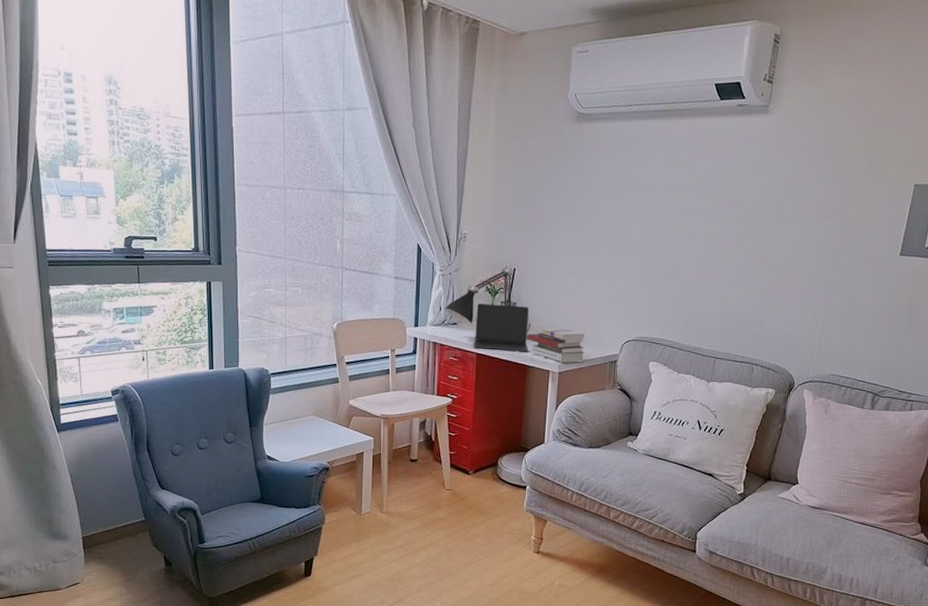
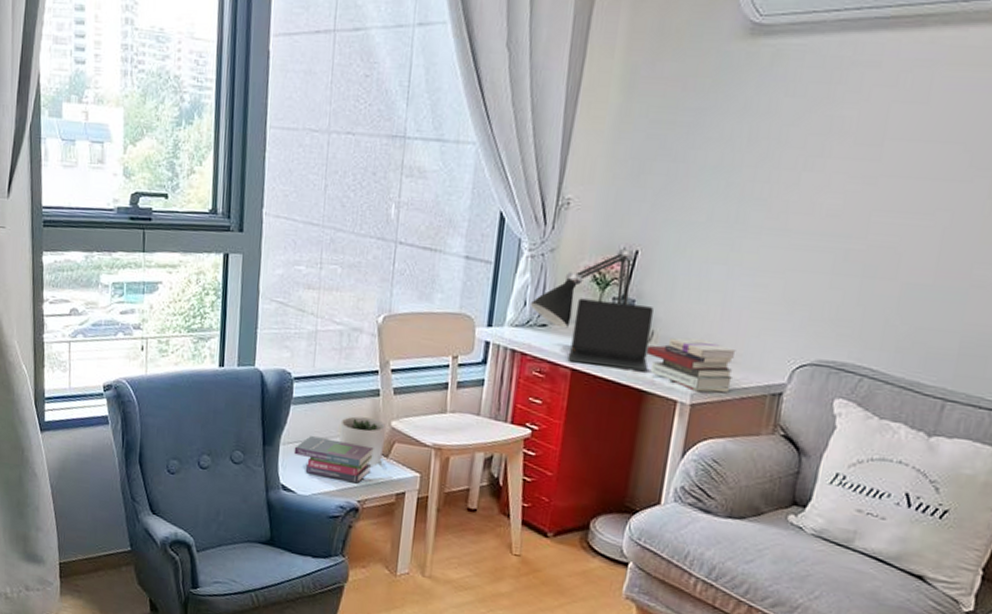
books: none [275,417,337,449] -> present [293,436,374,484]
planter: none [310,399,346,435] -> present [339,416,387,467]

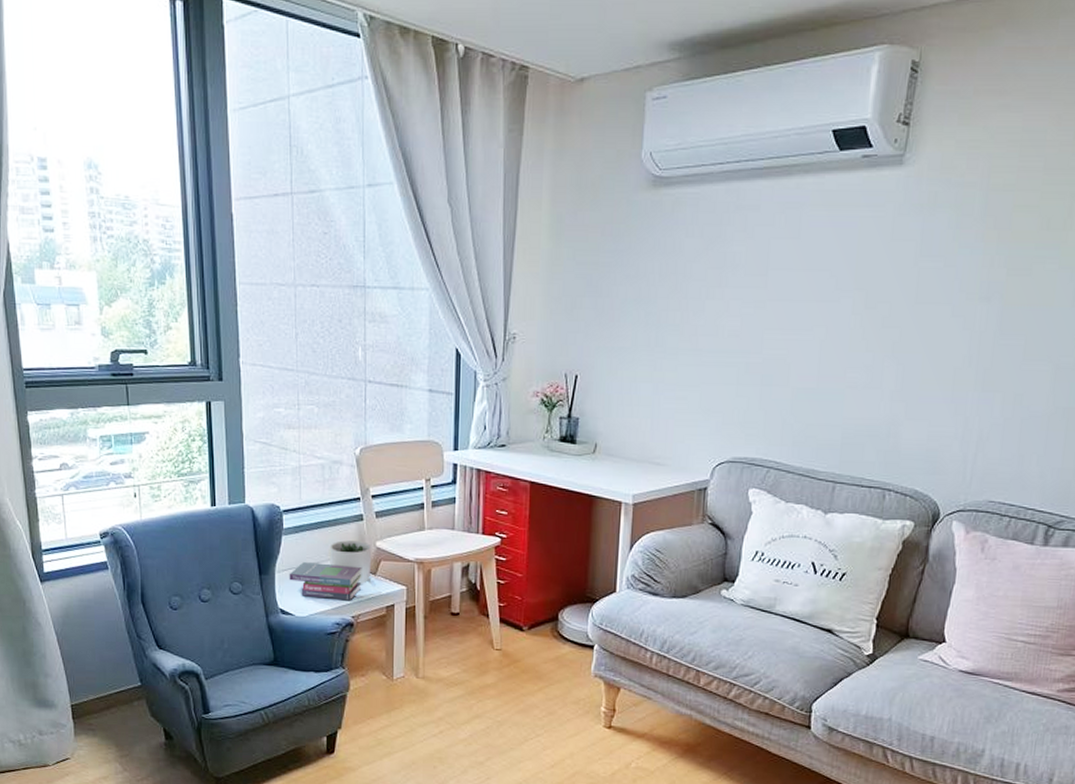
desk lamp: present [530,249,636,329] -> none [489,375,576,447]
laptop: present [567,298,654,371] -> none [526,420,595,478]
books: present [647,337,736,393] -> none [593,446,666,493]

